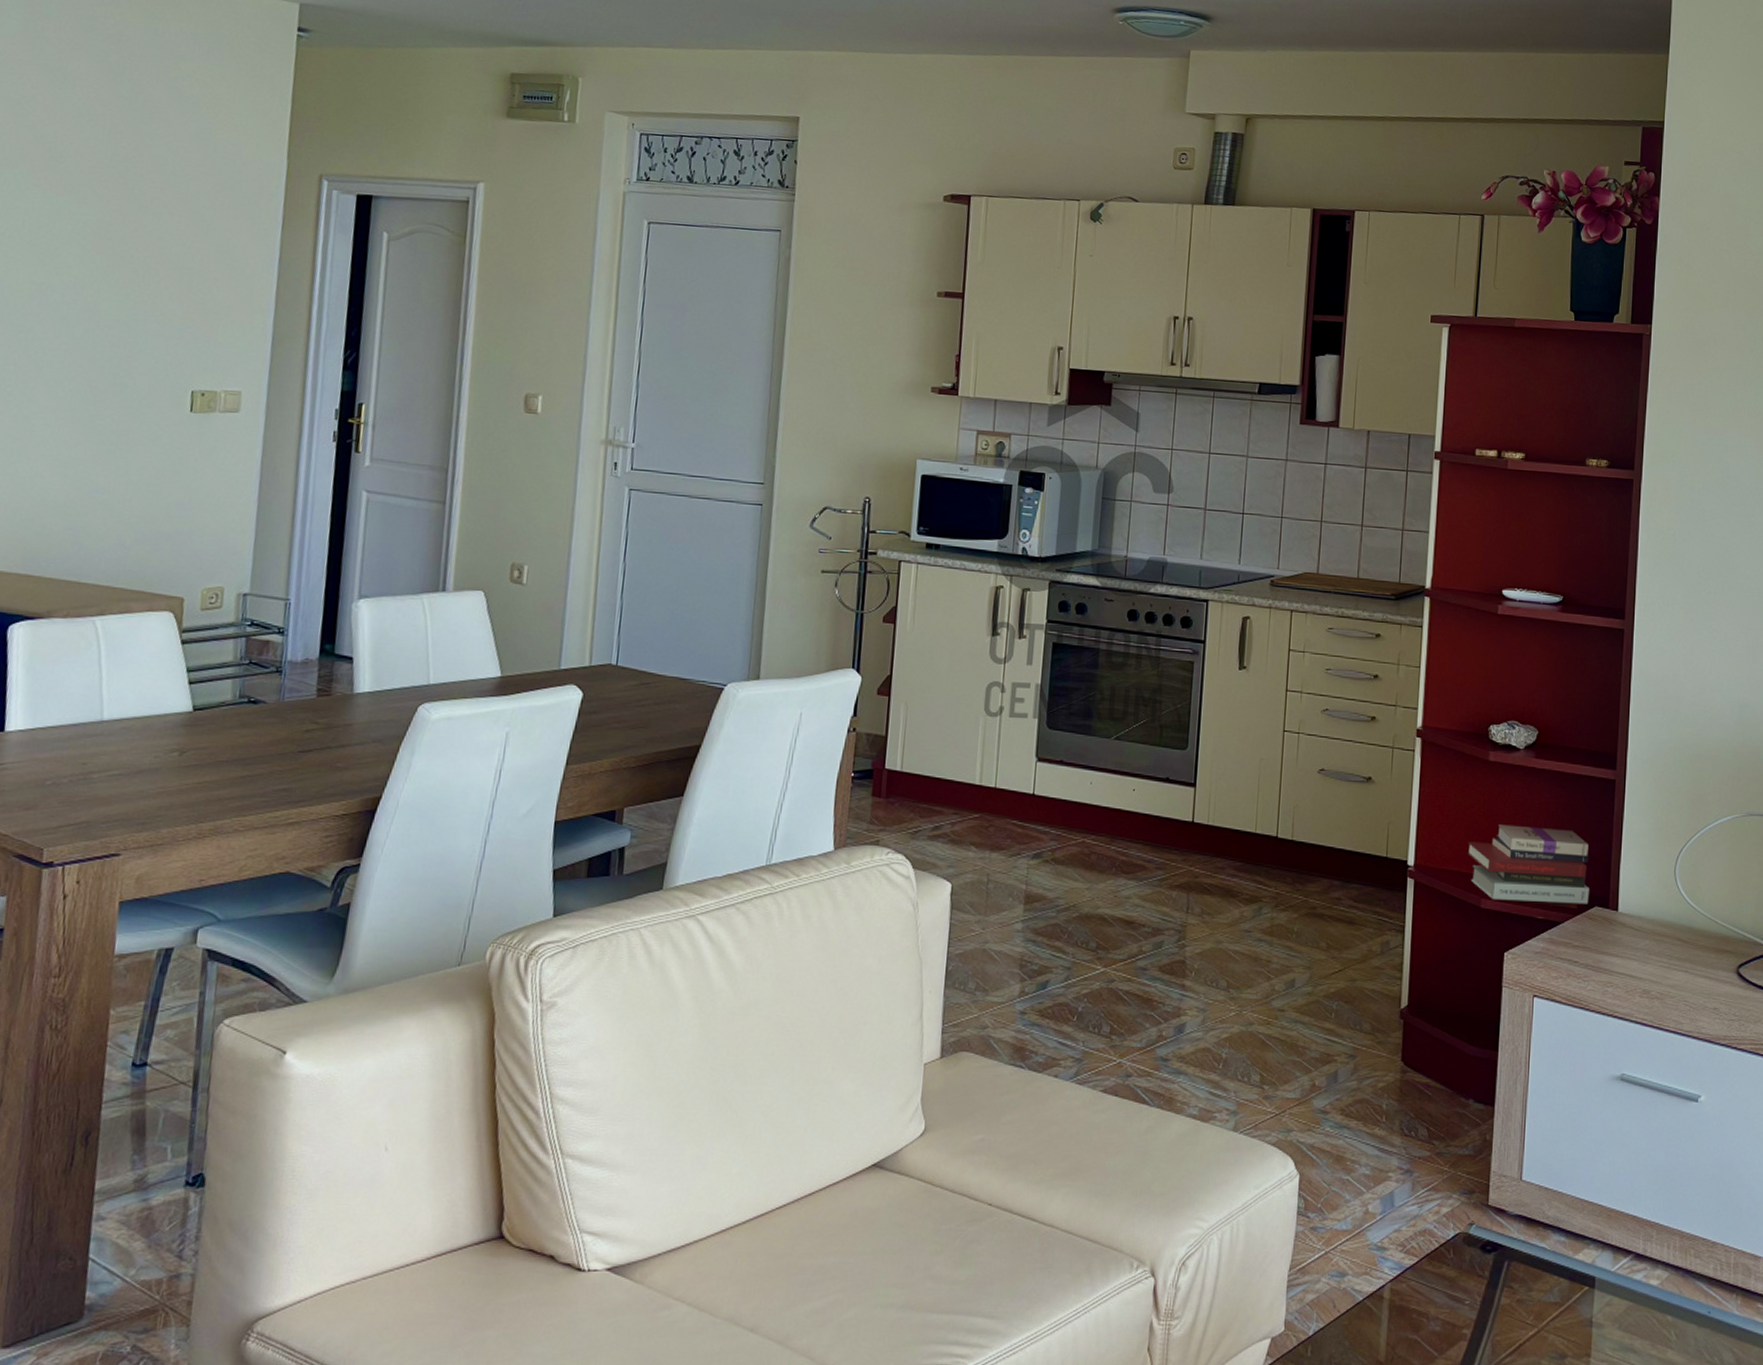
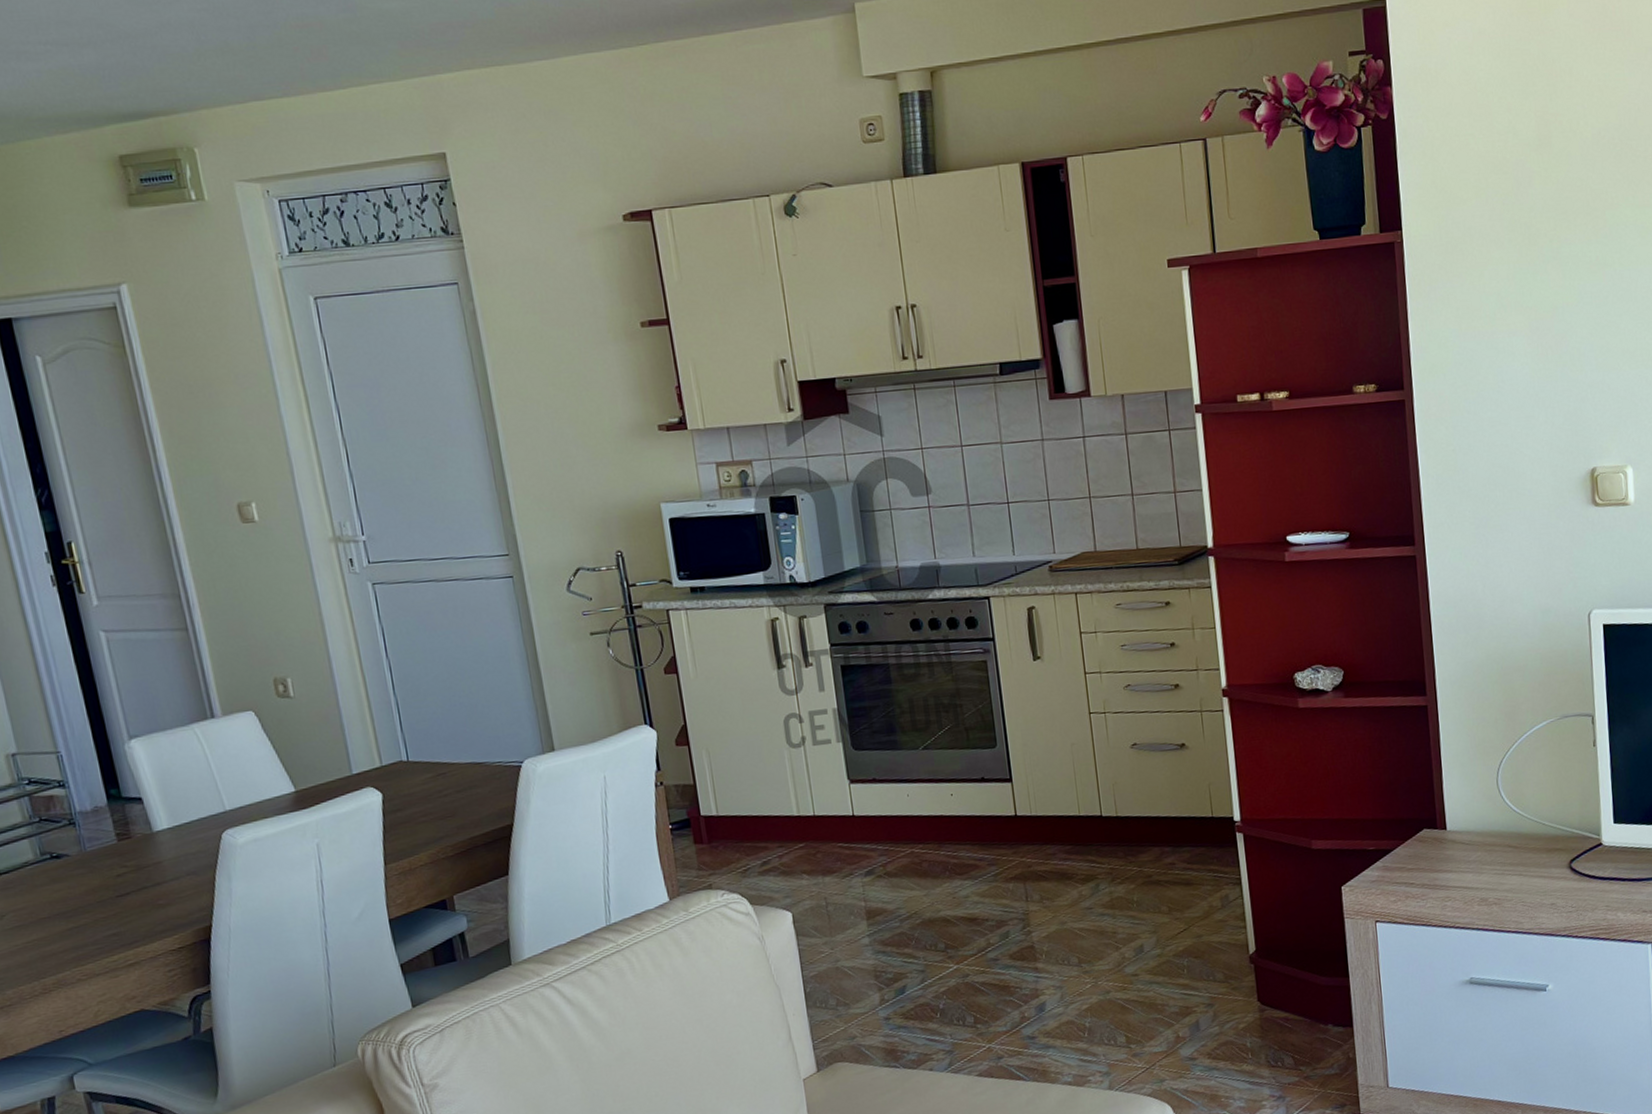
books: present [1467,824,1589,908] -> none [1290,760,1417,840]

